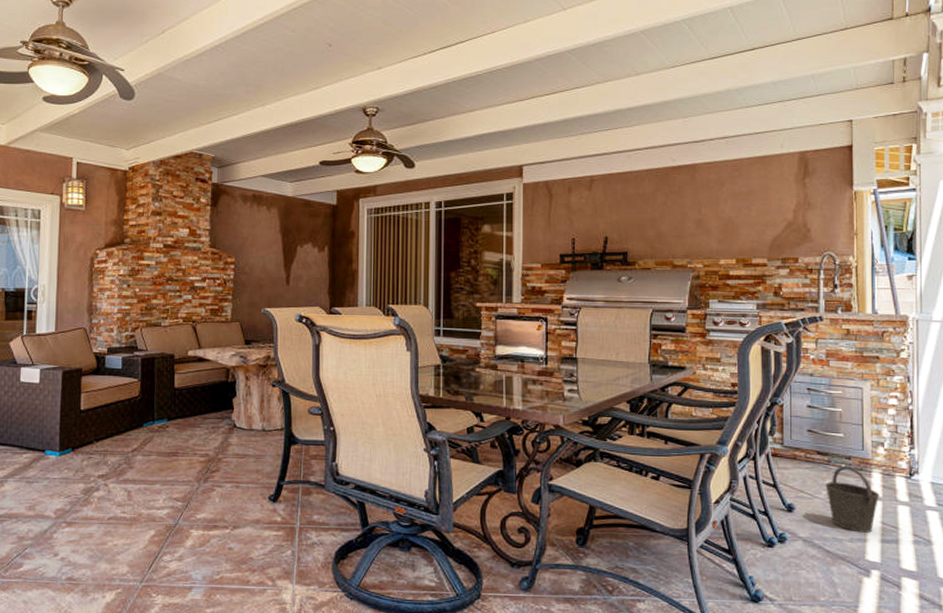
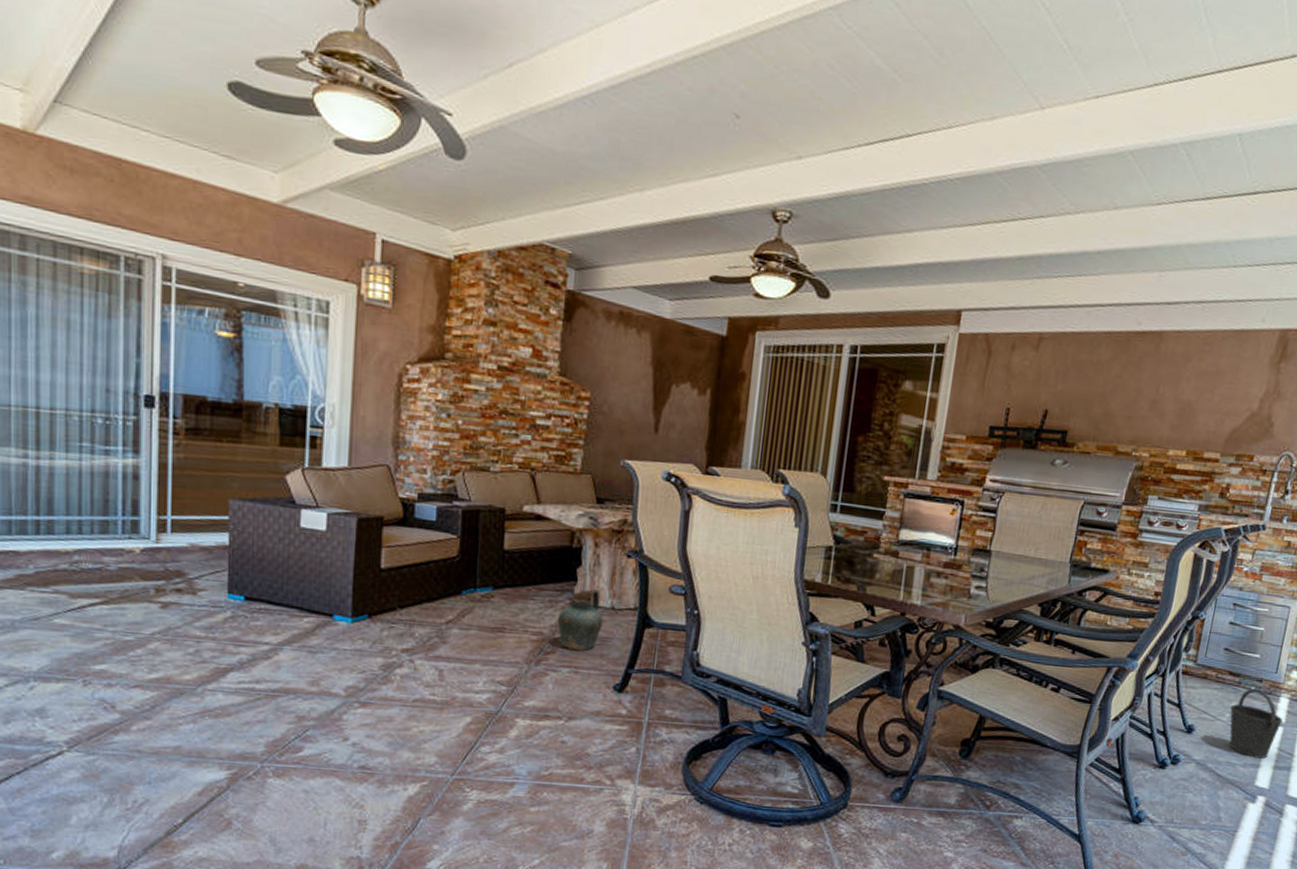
ceramic jug: none [220,415,256,468] -> present [558,589,603,652]

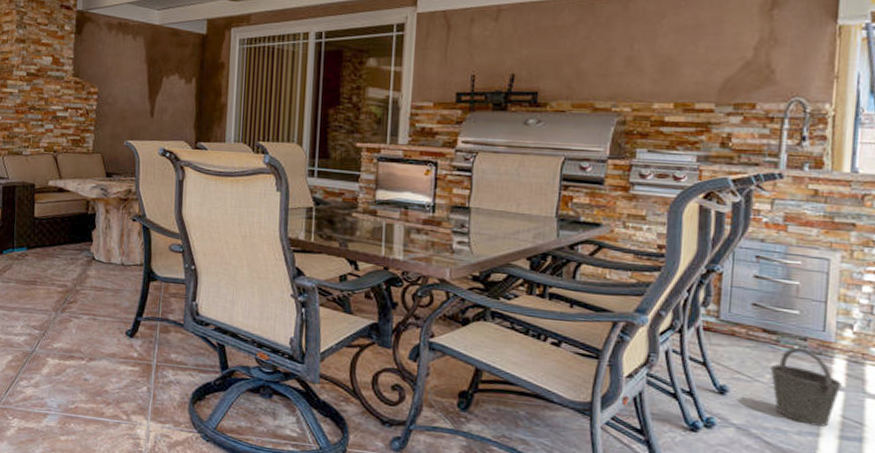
ceramic jug: present [558,589,603,652] -> none [78,248,115,301]

